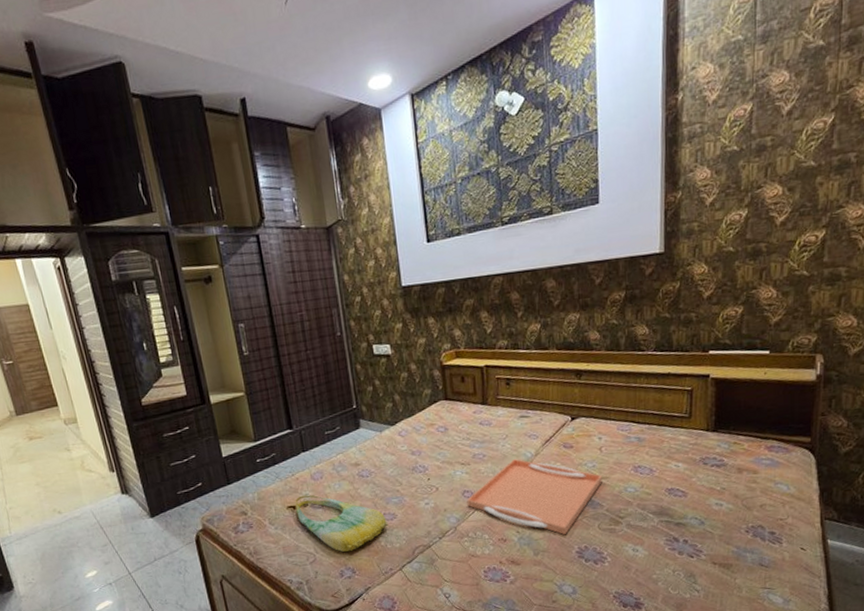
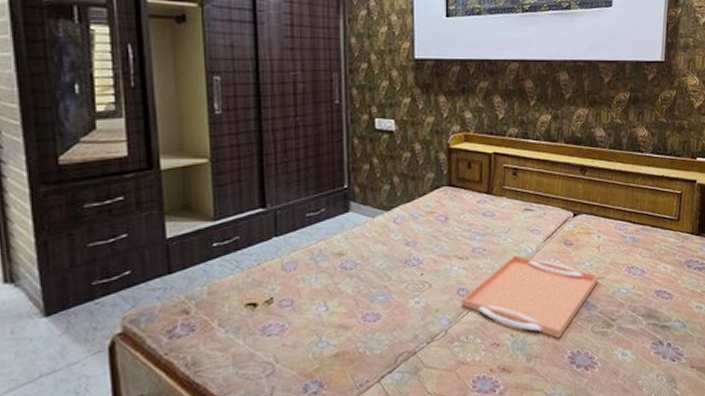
tote bag: present [295,495,389,552] -> none [257,289,370,361]

